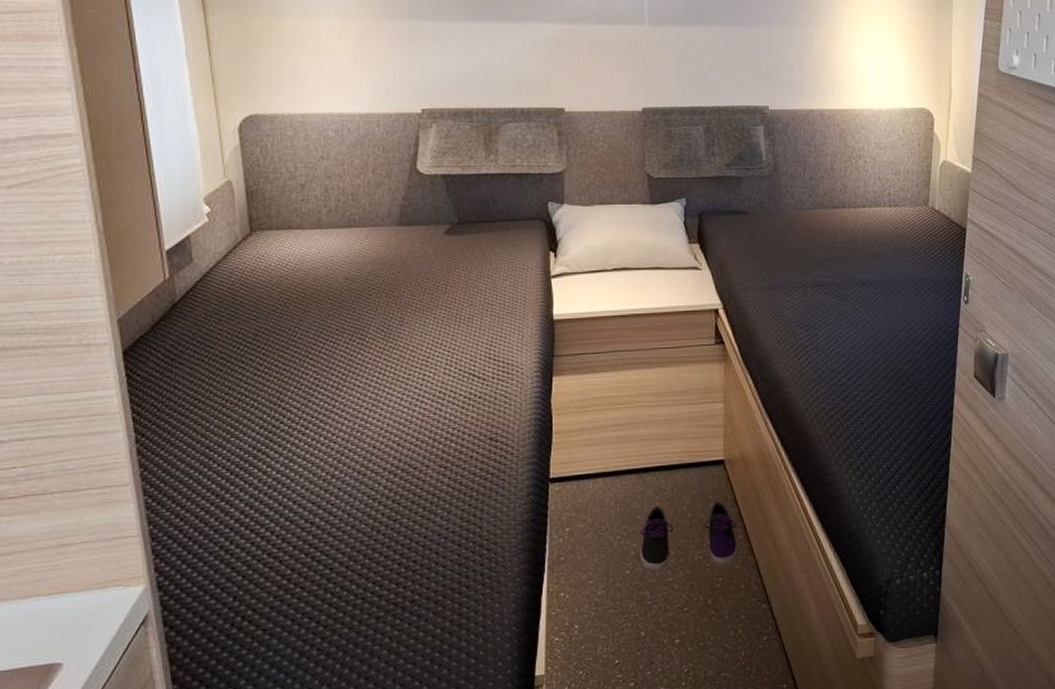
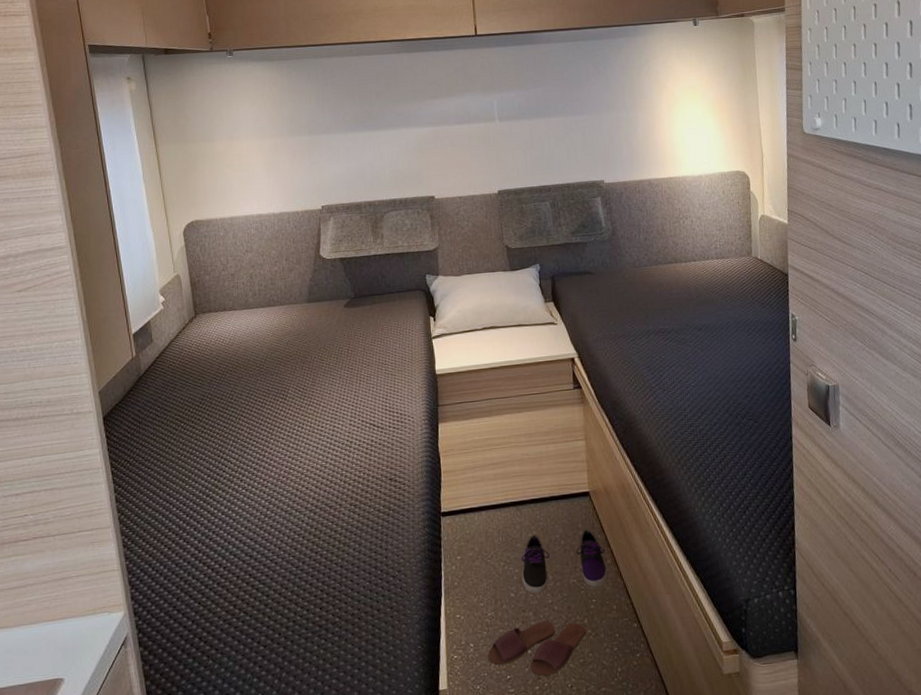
slippers: none [595,600,709,660] -> present [488,621,586,676]

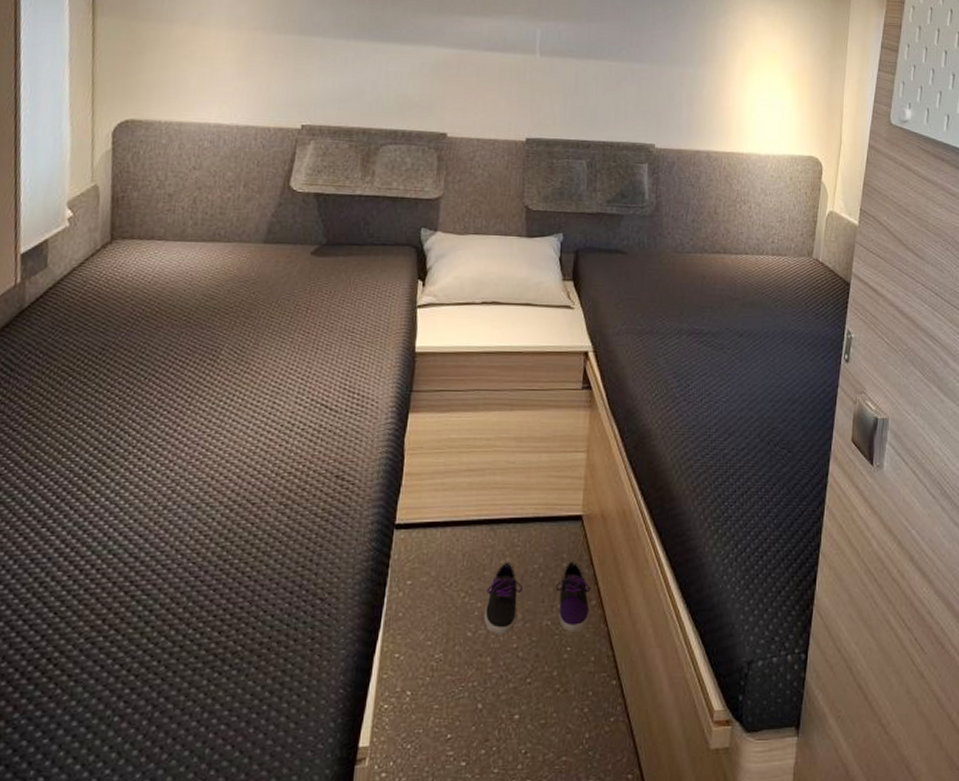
slippers: present [488,621,586,676] -> none [427,669,554,737]

